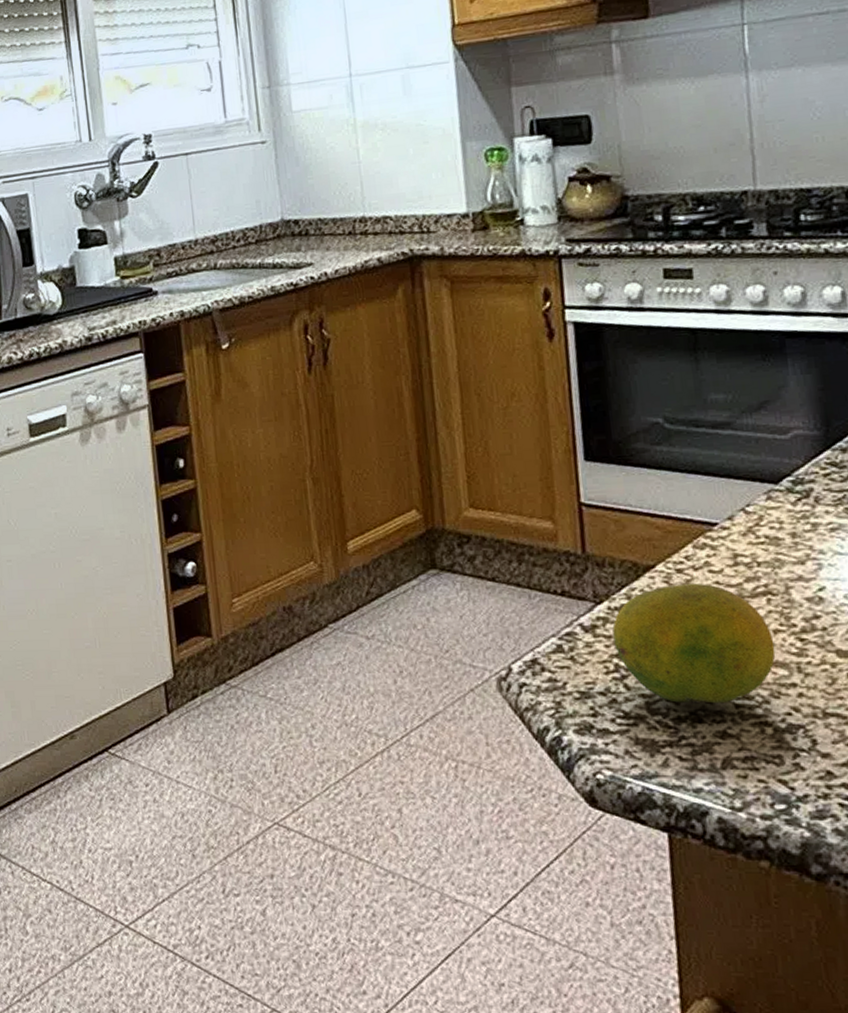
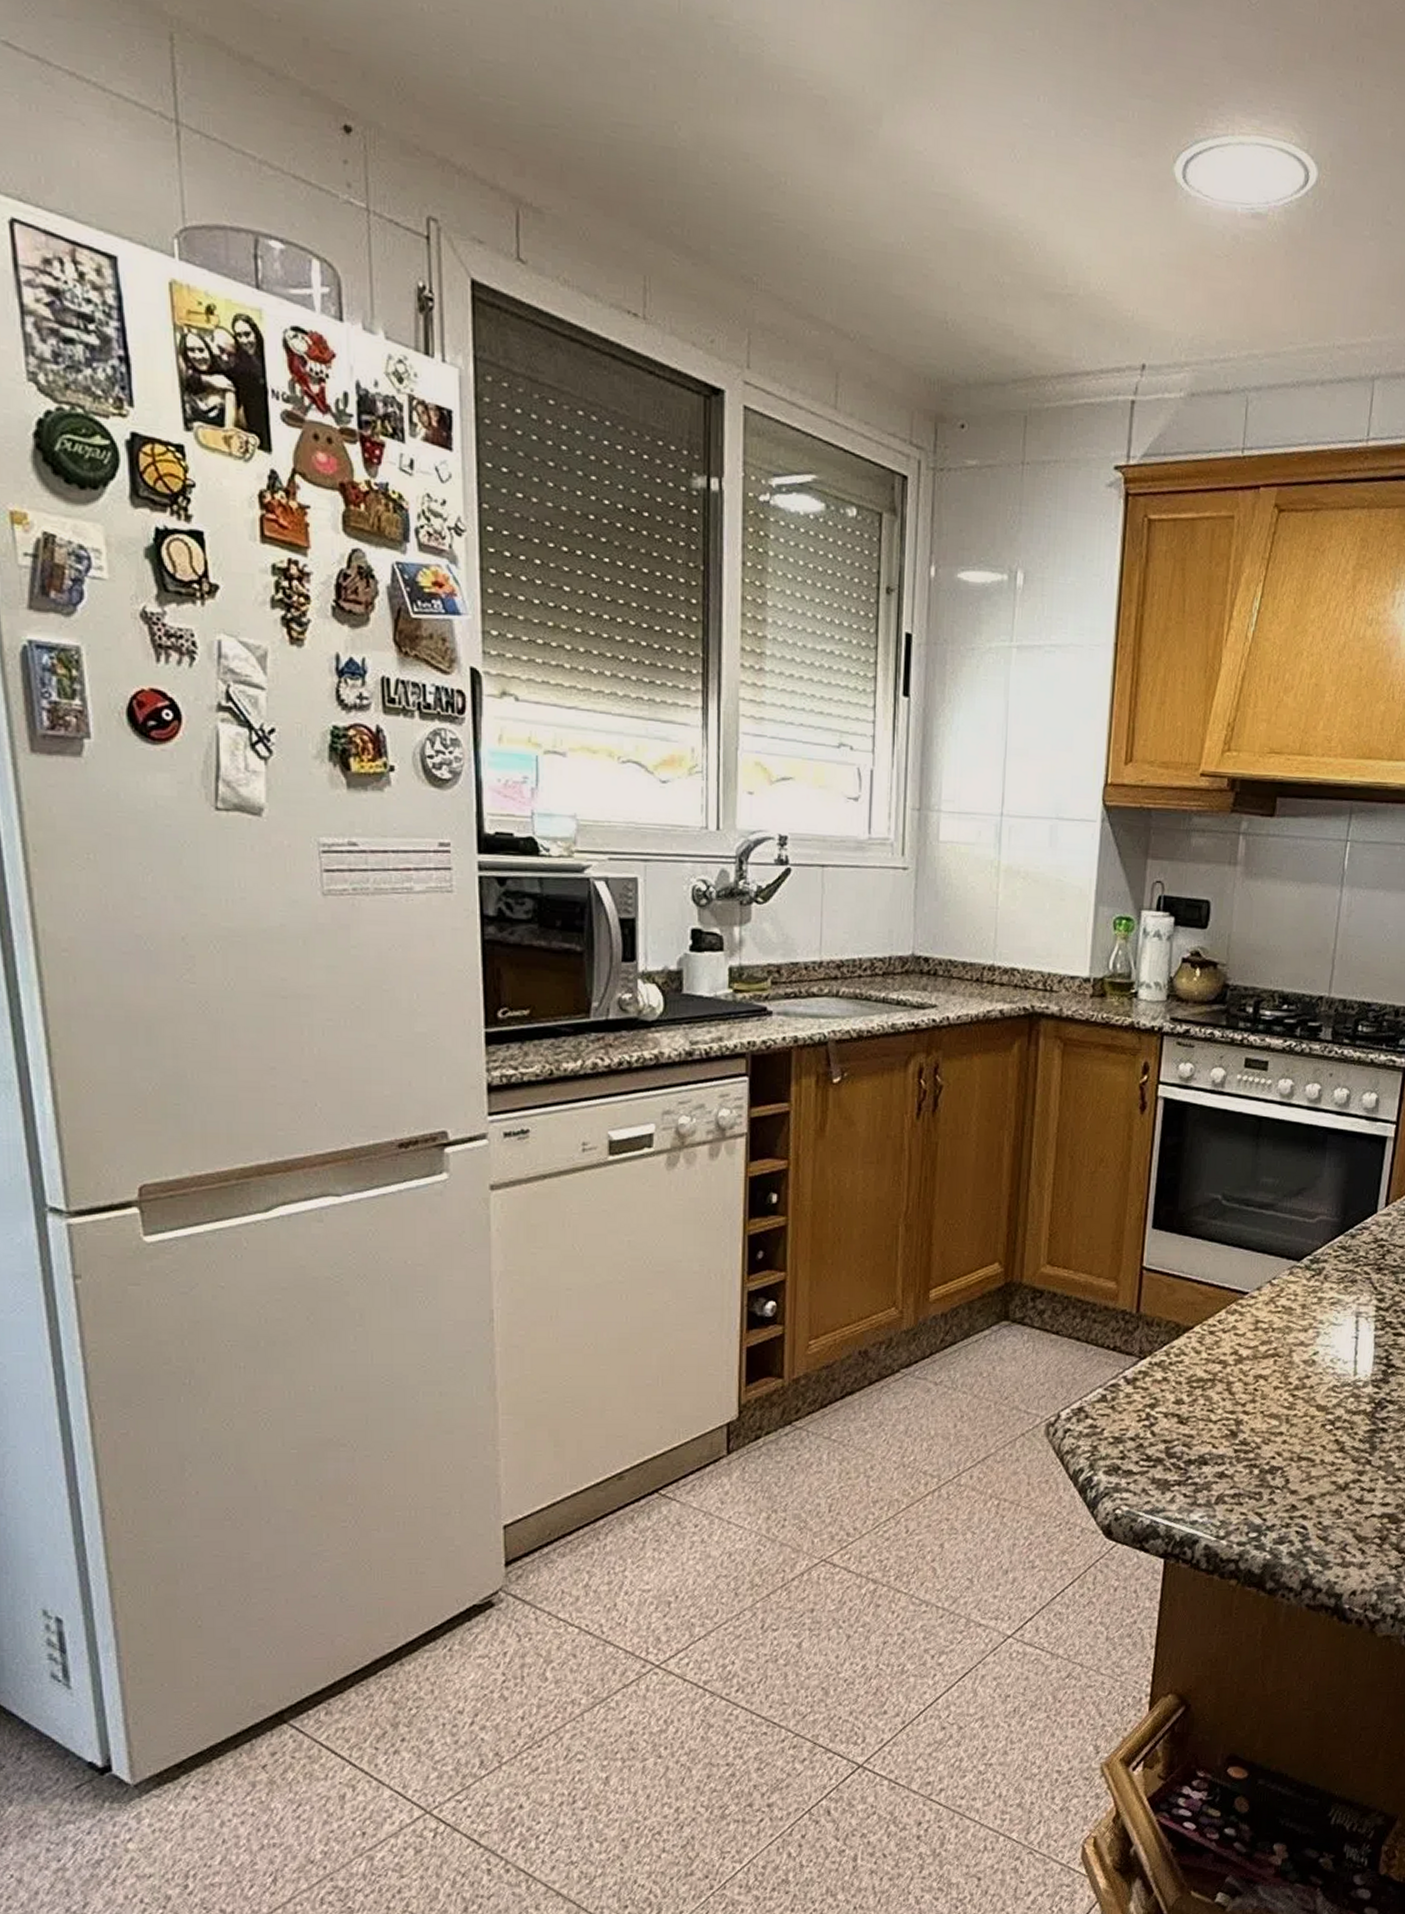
fruit: present [612,583,776,704] -> none [1149,1344,1273,1449]

